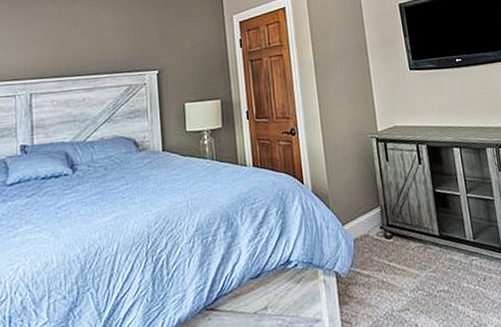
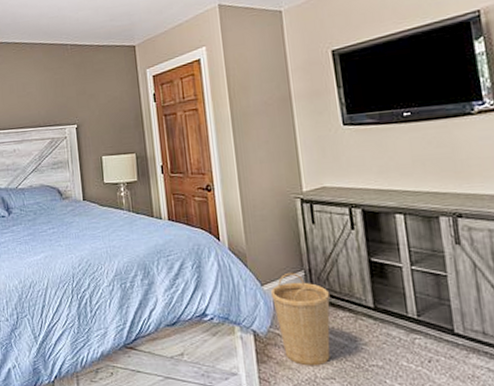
basket: none [351,209,405,301] -> present [271,272,331,366]

